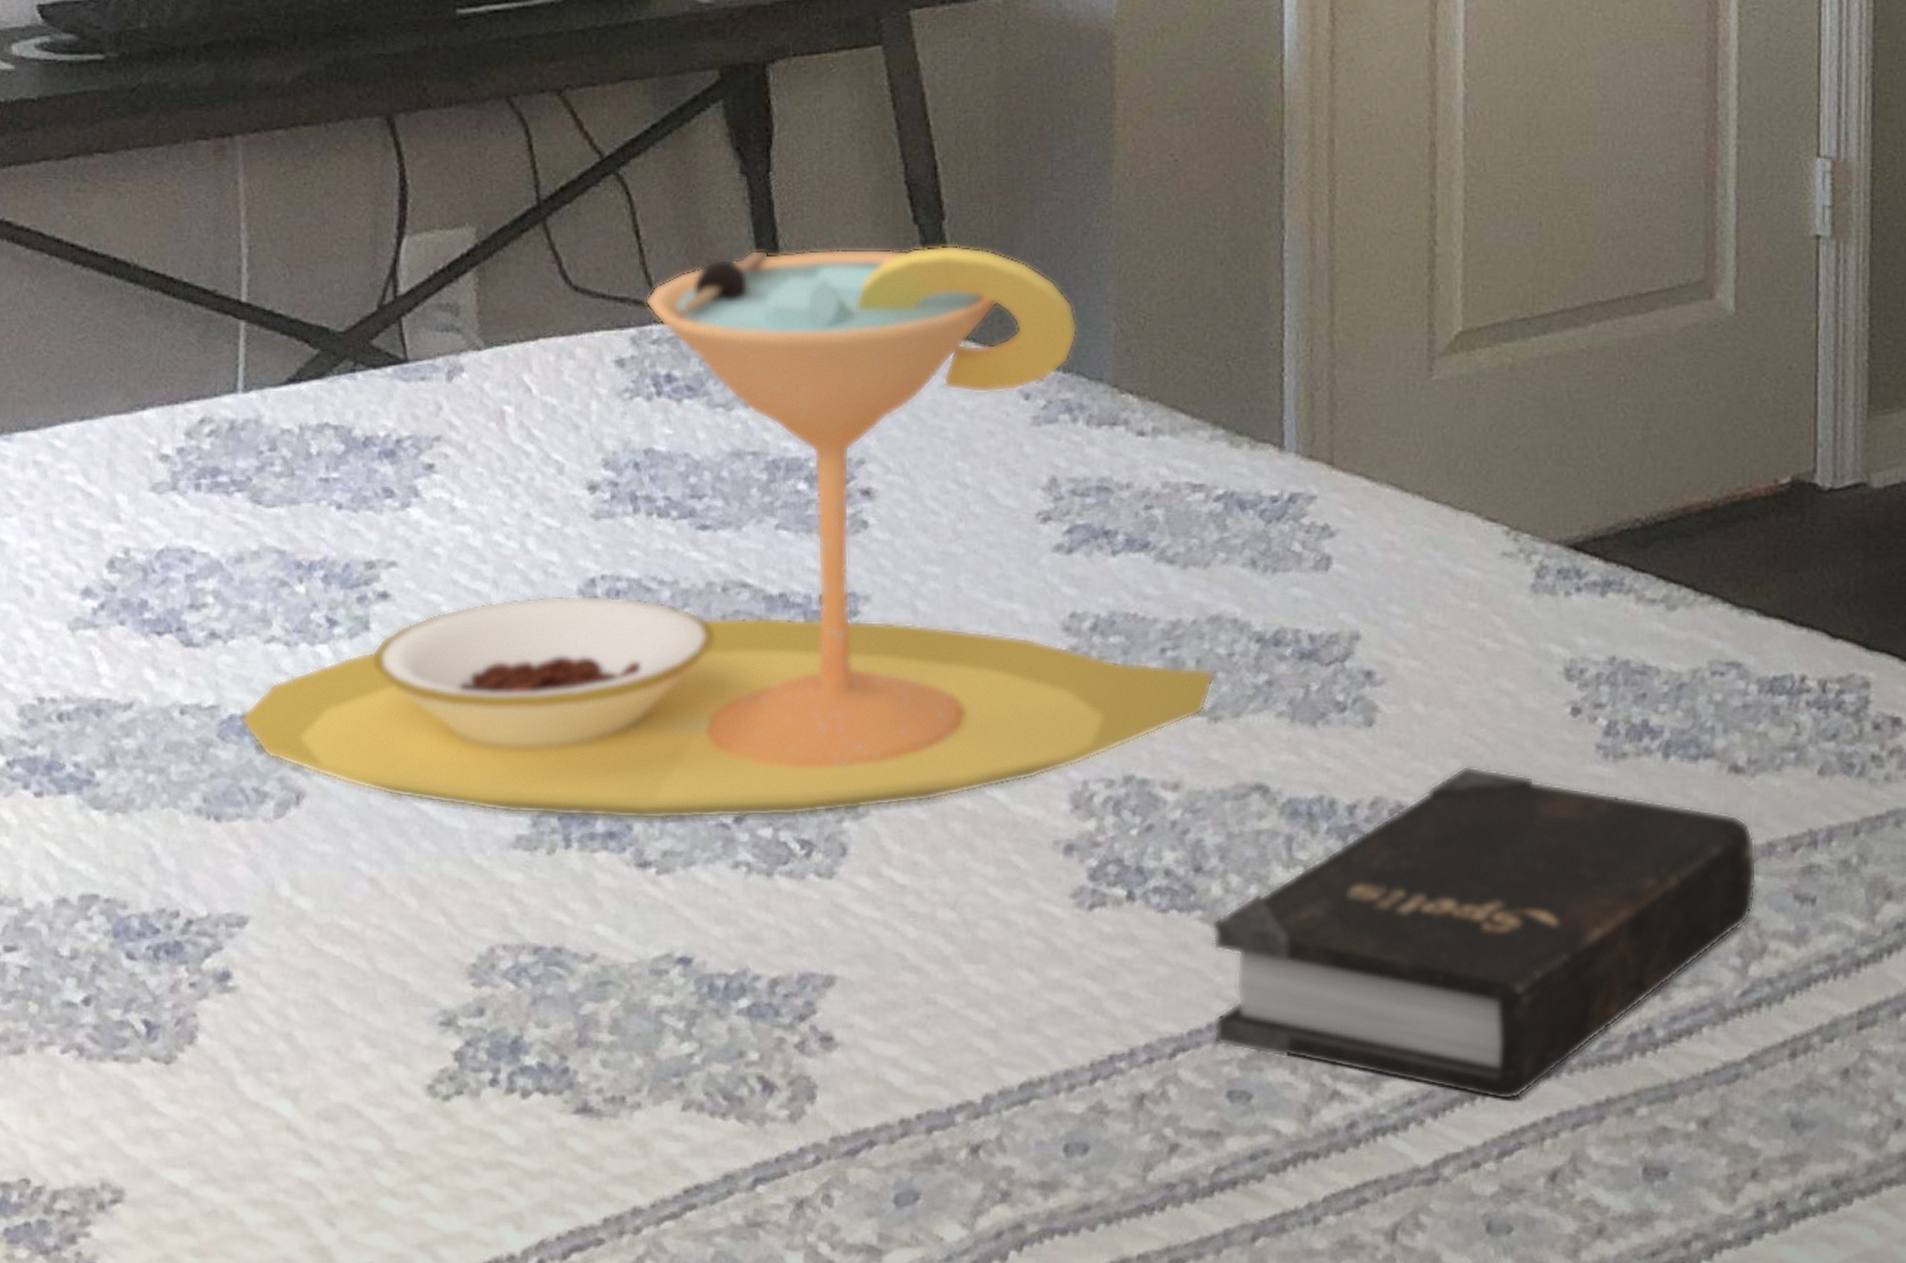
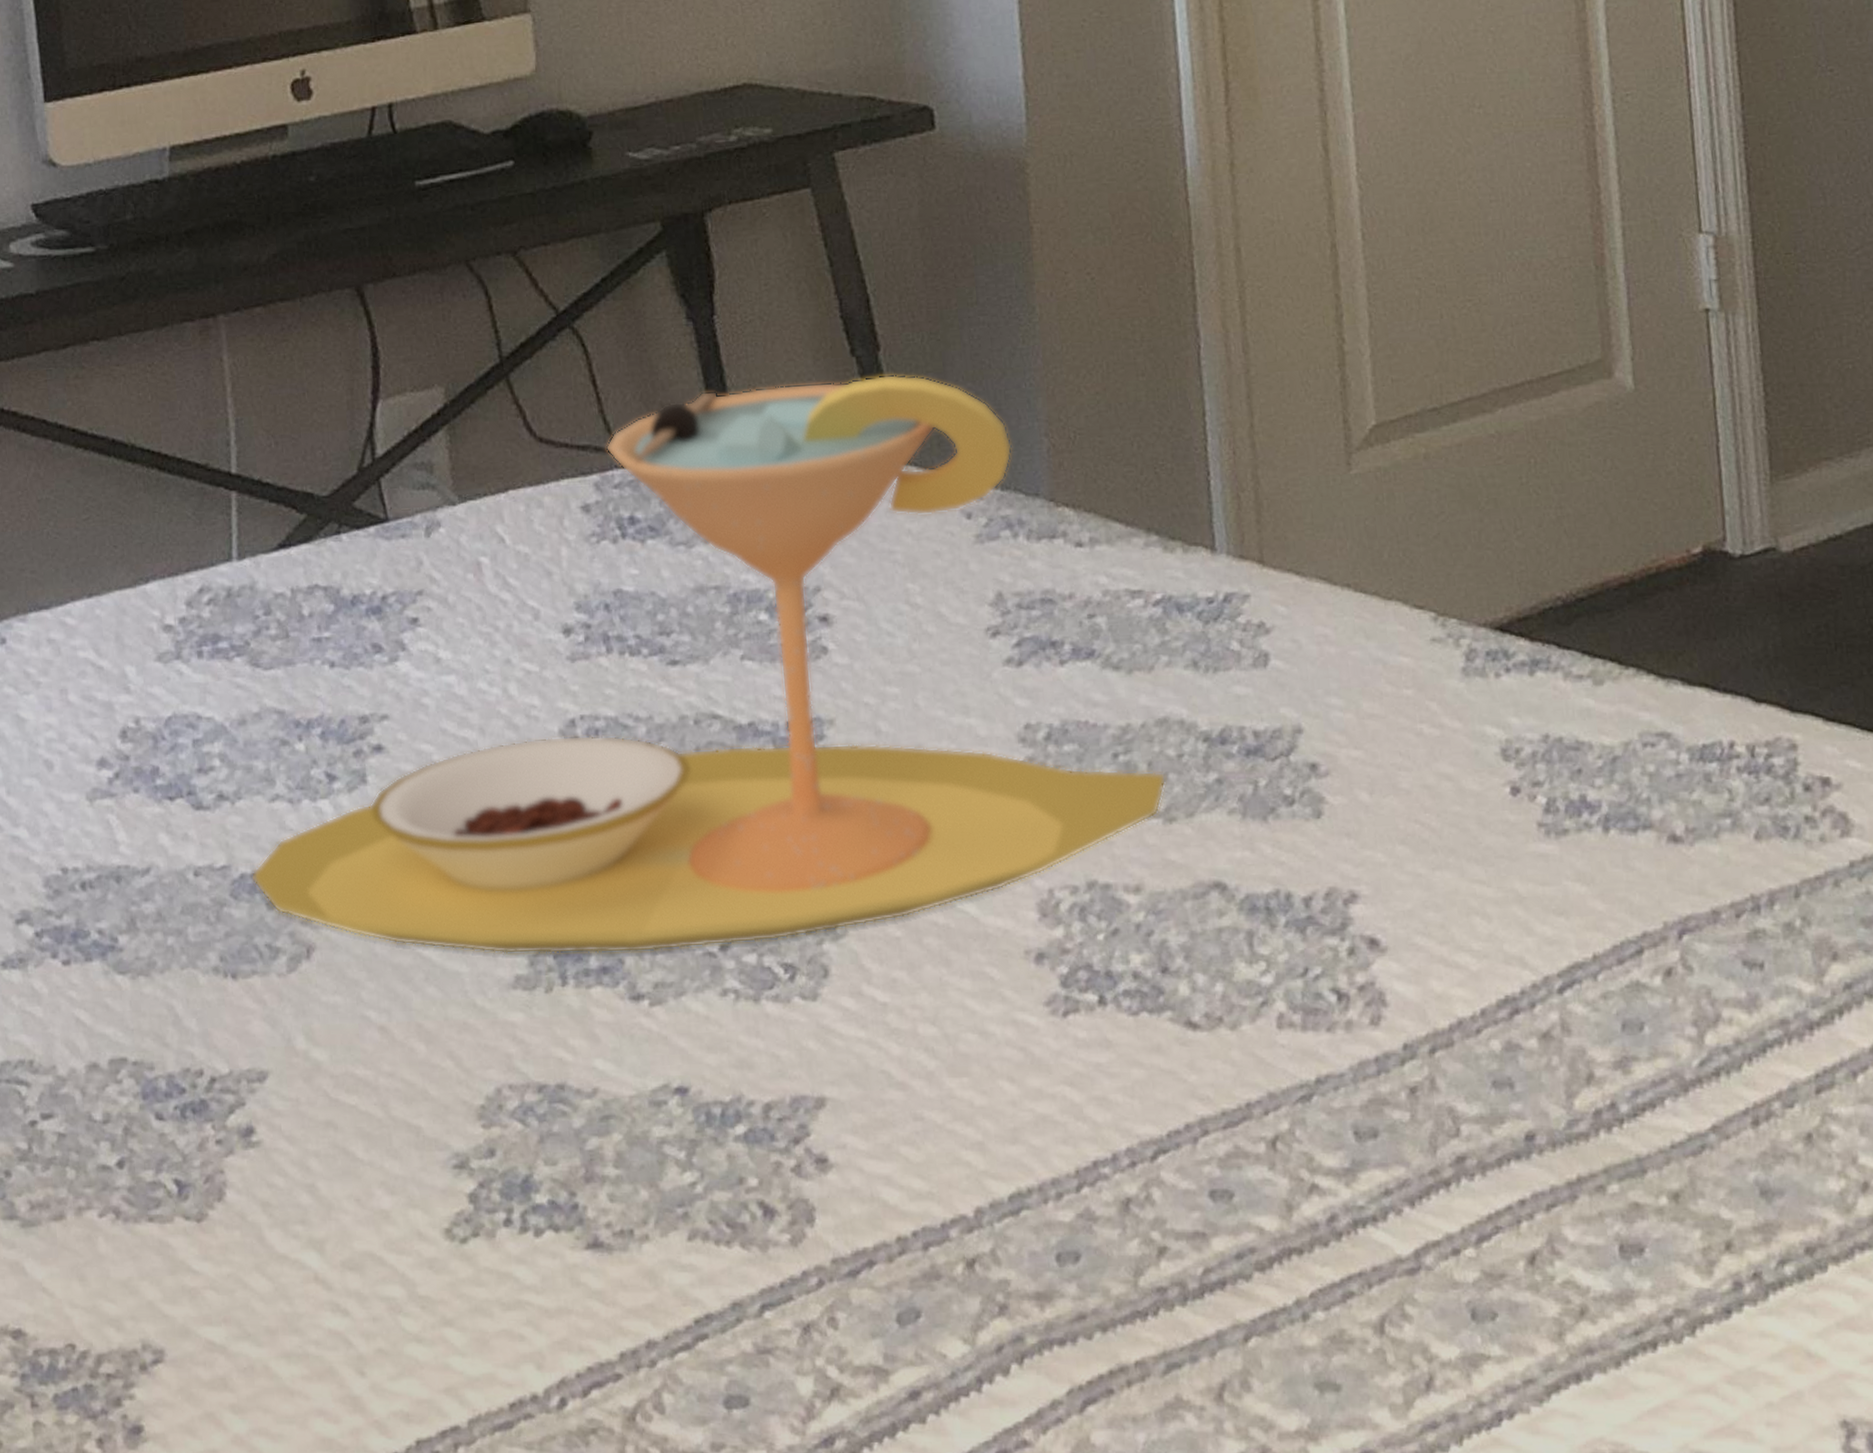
hardback book: present [1213,765,1757,1101] -> none [1183,851,1705,1185]

